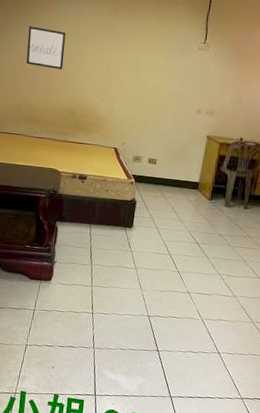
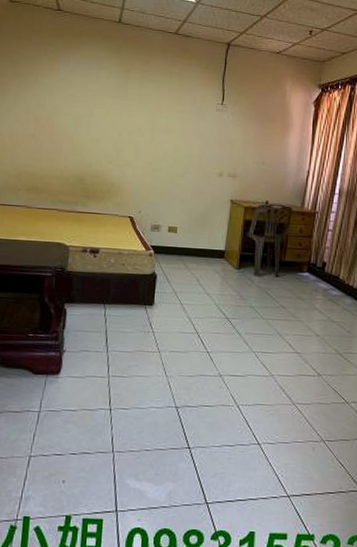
wall art: present [26,26,66,69] -> none [27,88,72,134]

